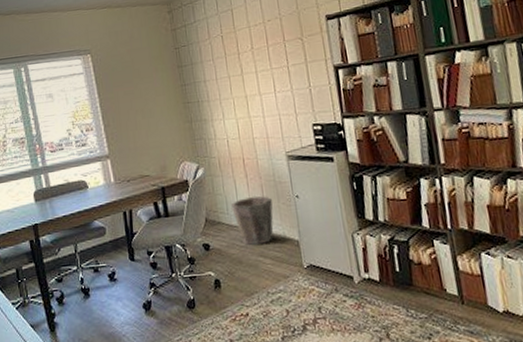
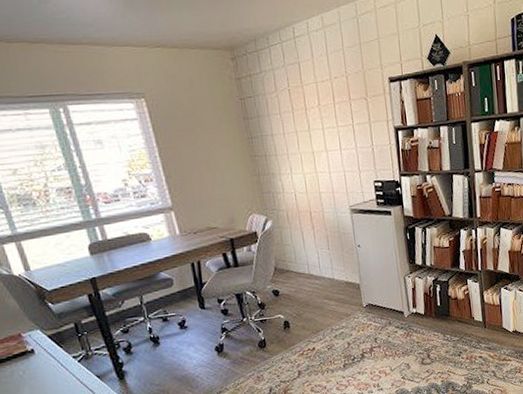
waste bin: present [231,196,274,246] -> none [299,246,338,290]

